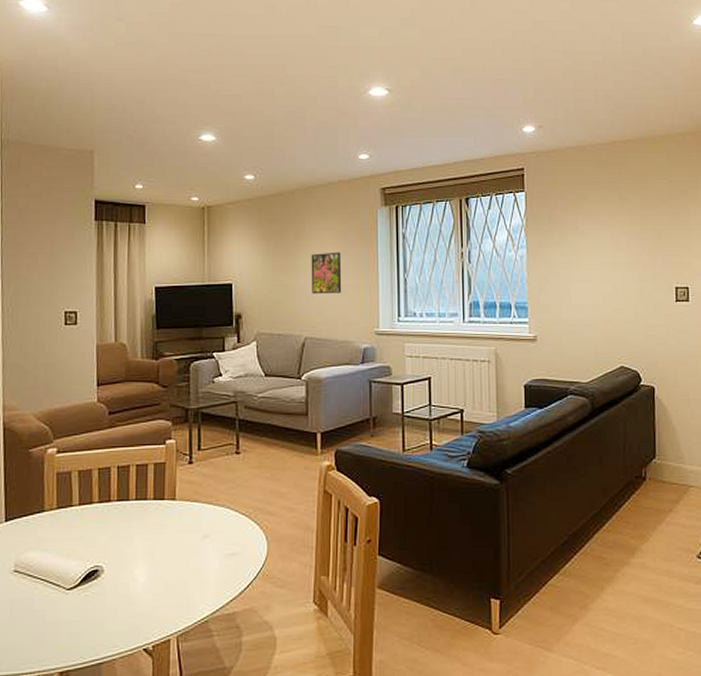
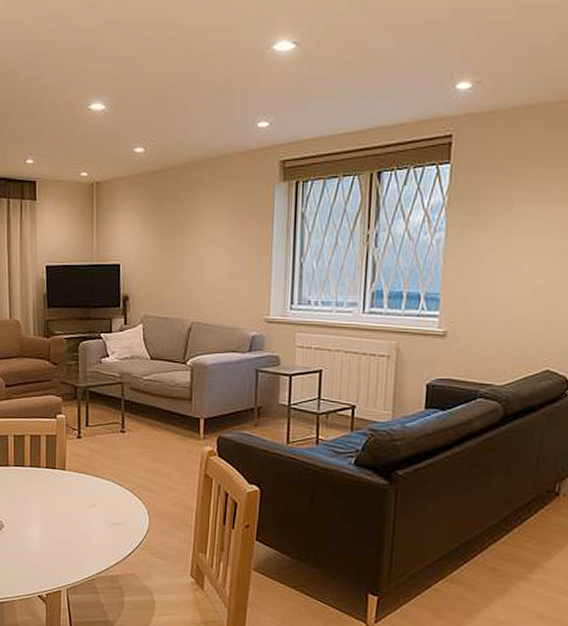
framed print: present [311,252,342,295] -> none [200,232,233,278]

